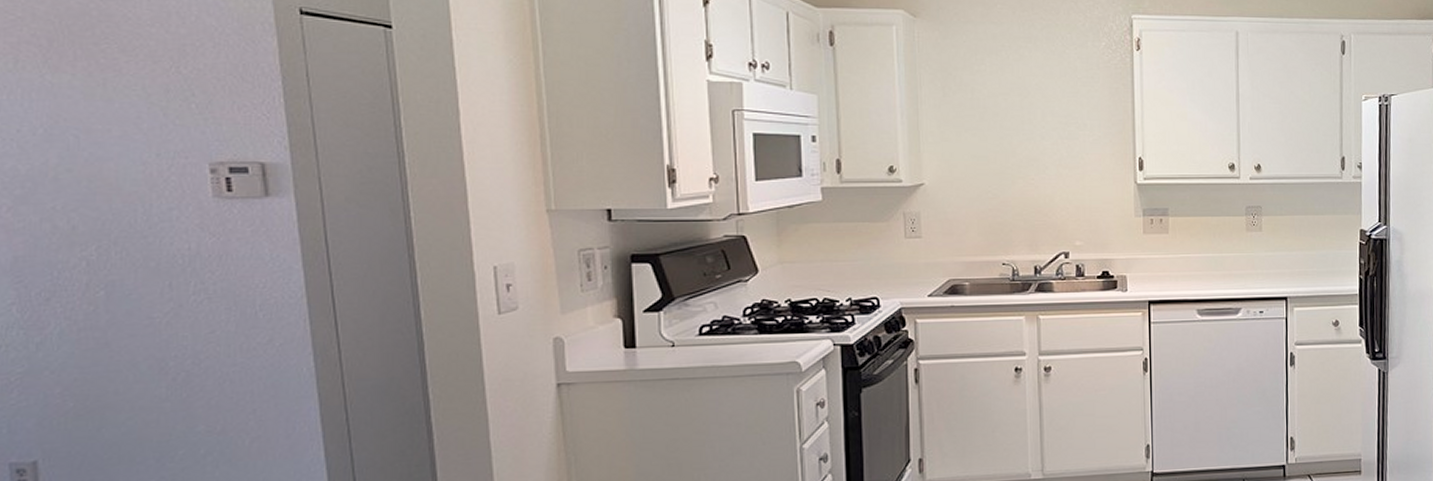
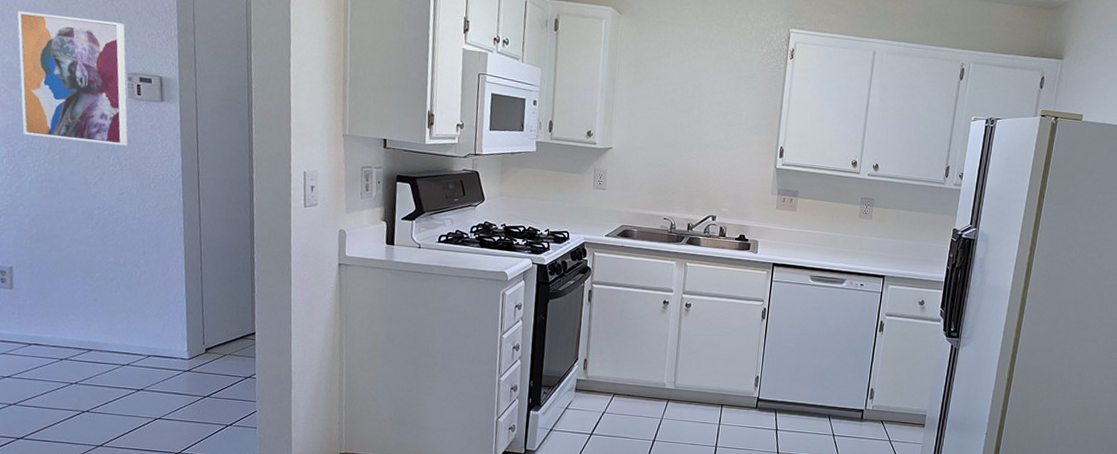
wall art: none [24,94,216,267] -> present [17,10,128,146]

